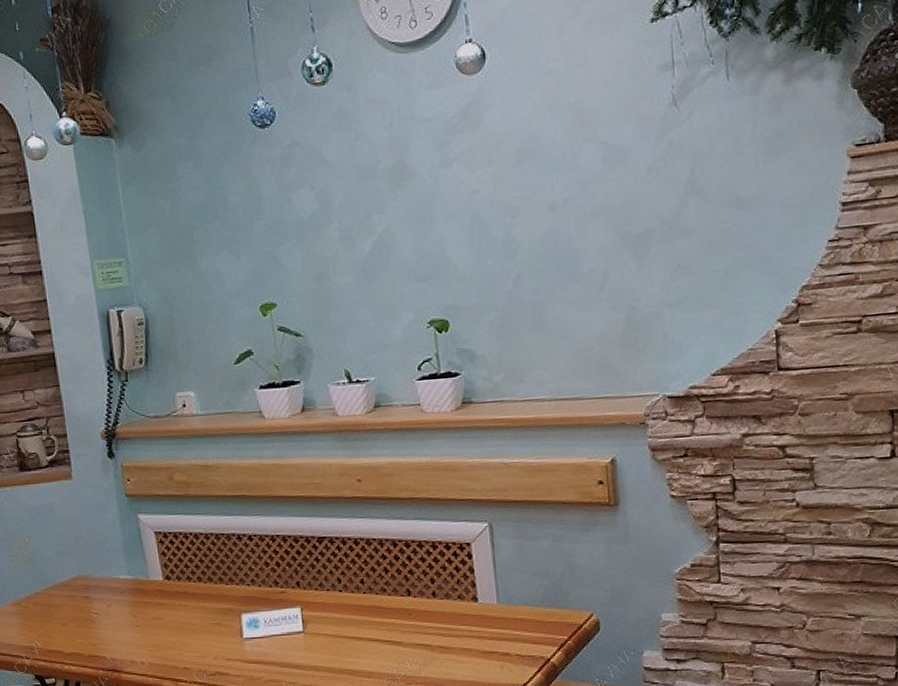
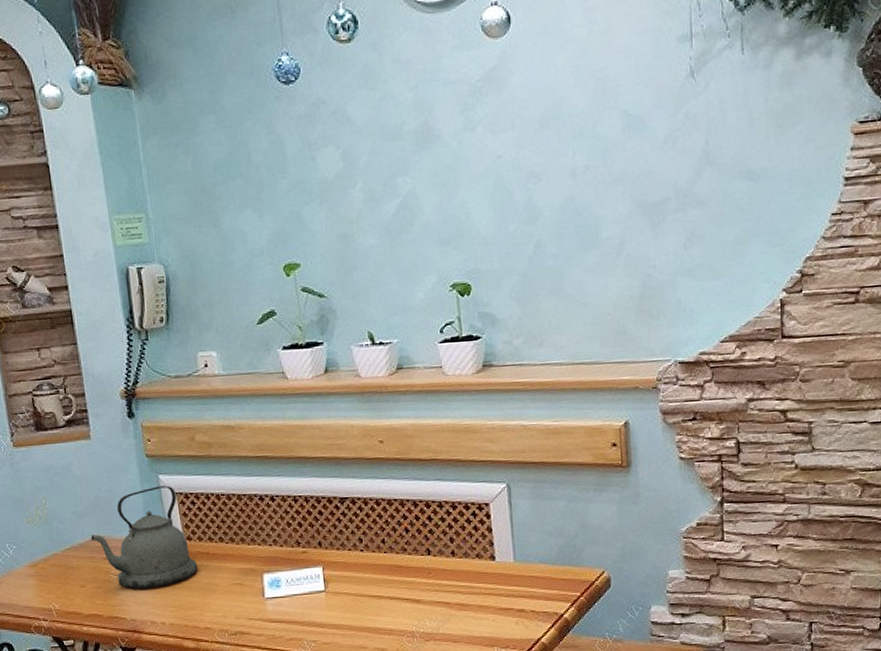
kettle: none [72,525,176,628] -> present [91,485,198,589]

